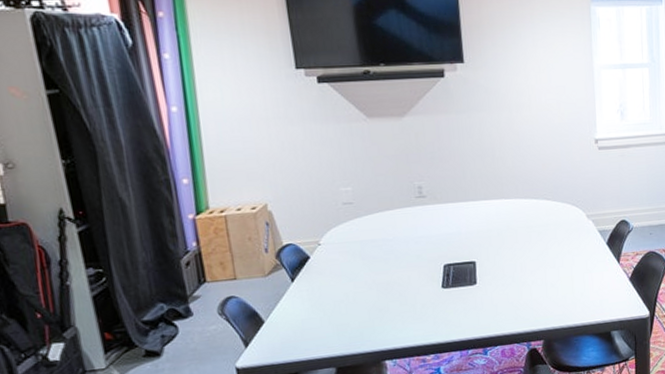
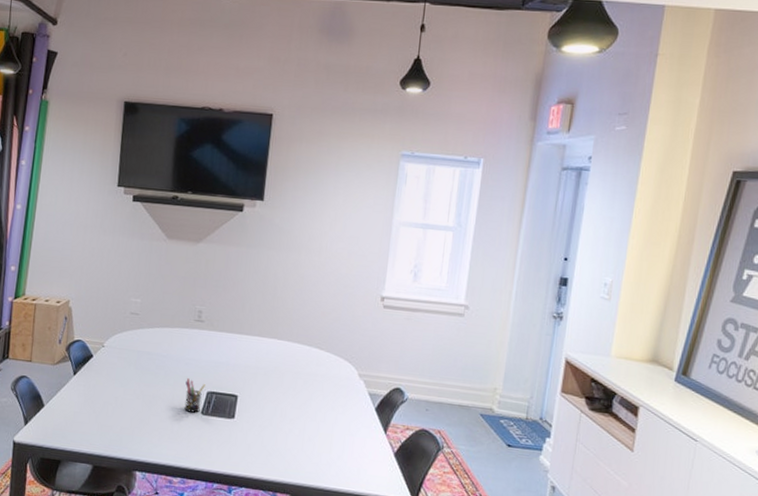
pen holder: none [419,256,441,290] -> present [184,378,205,413]

